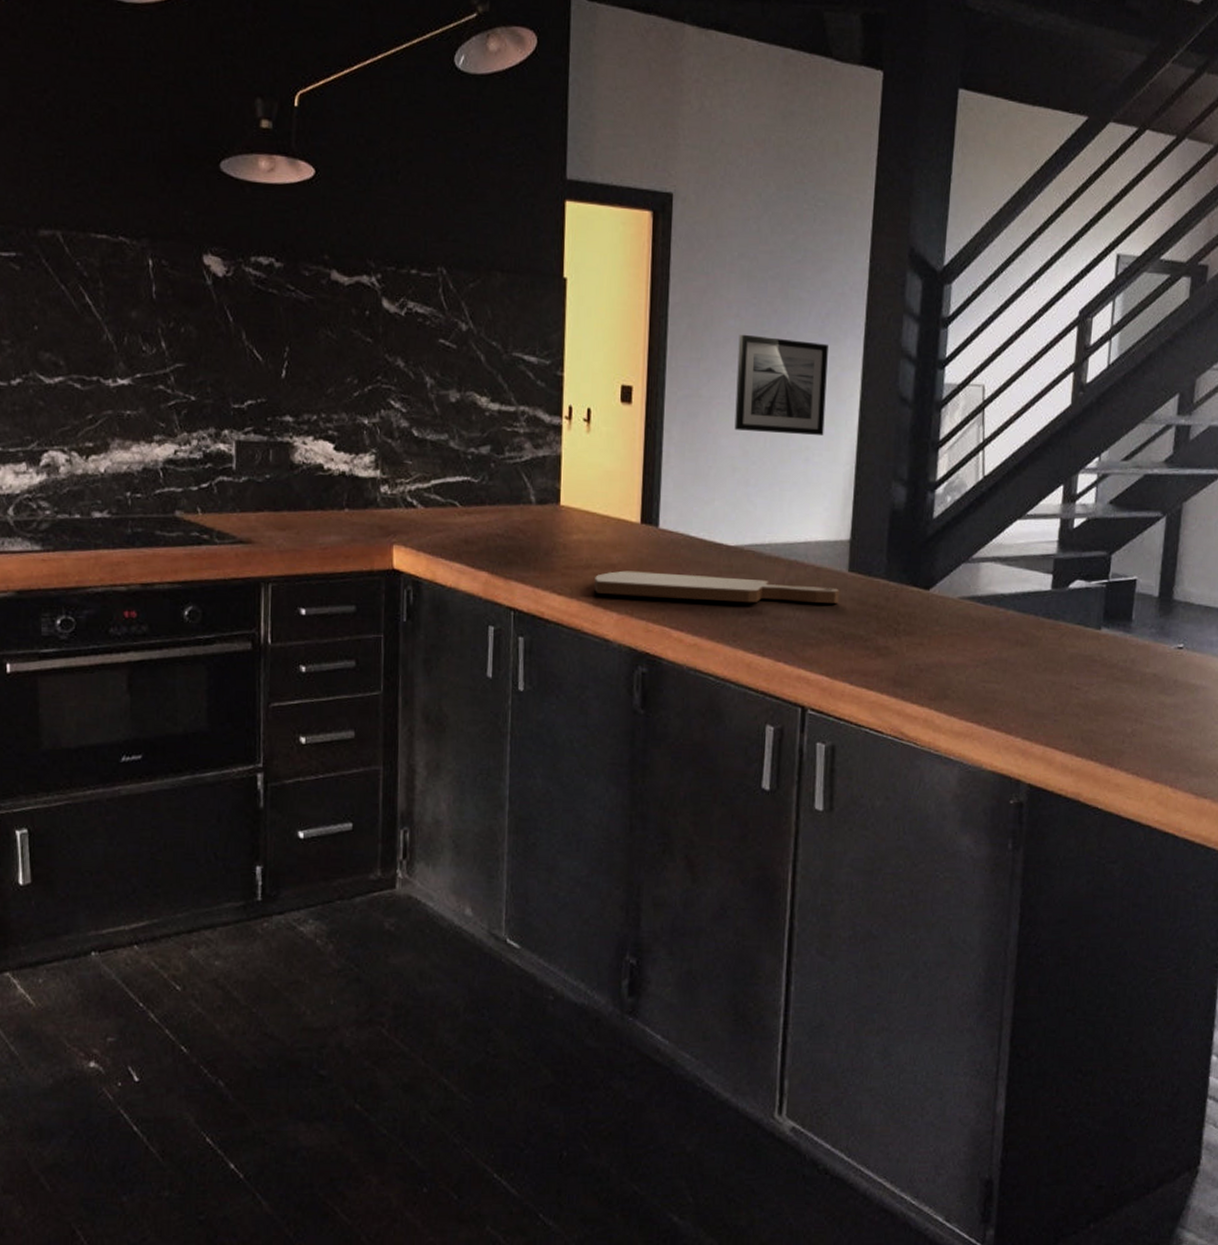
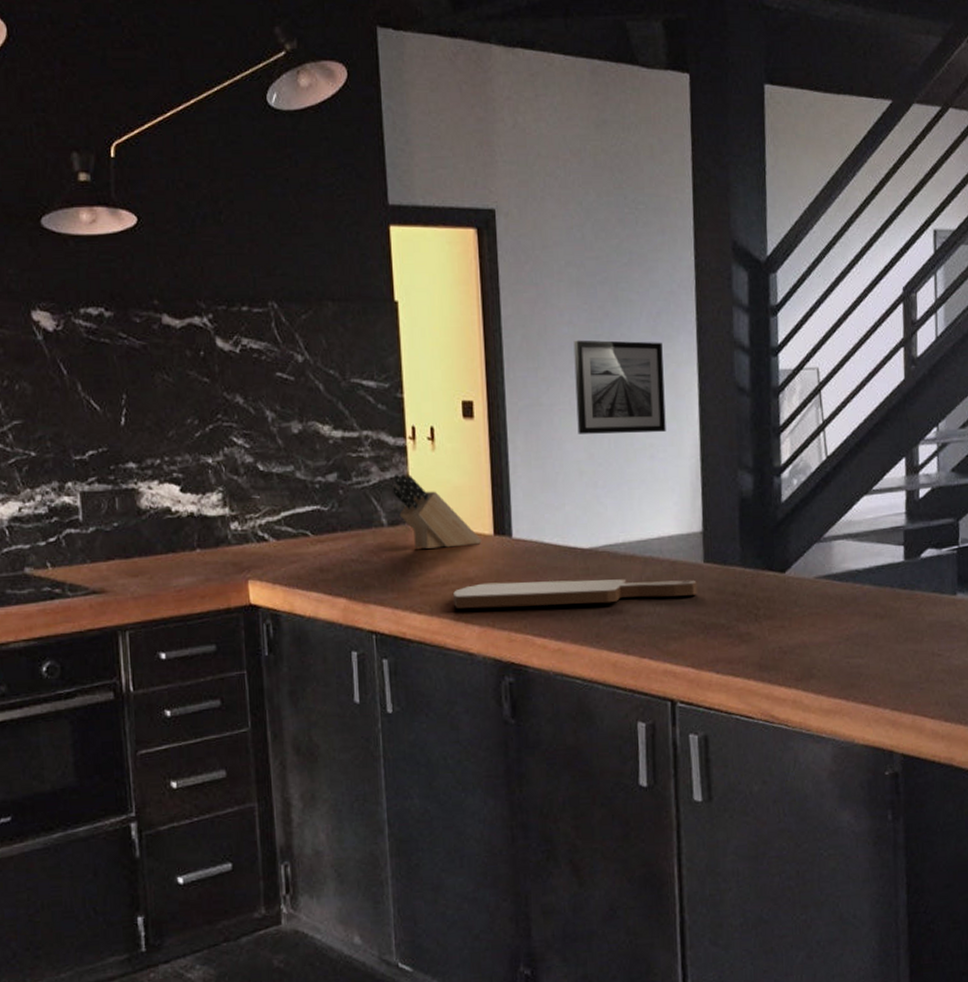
knife block: none [543,452,628,532] -> present [391,474,482,549]

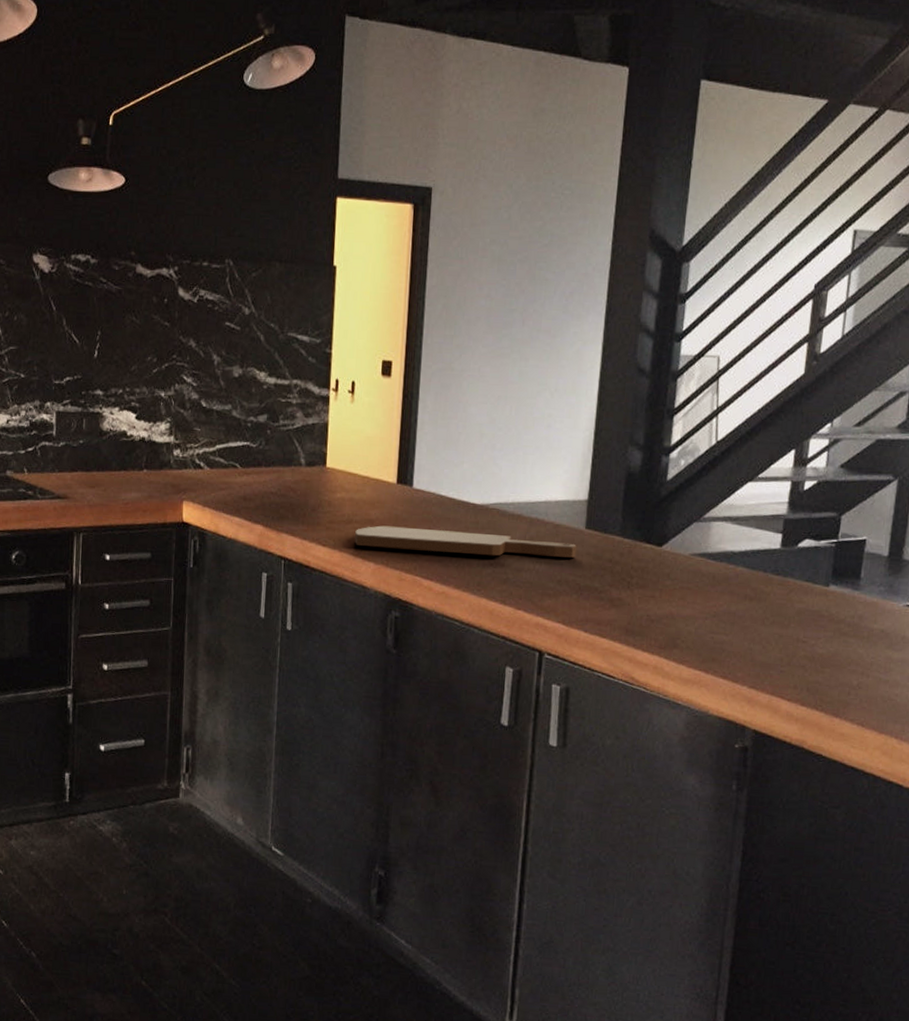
knife block: present [391,474,482,549] -> none [312,420,386,491]
wall art: present [573,340,666,434] -> none [483,312,572,405]

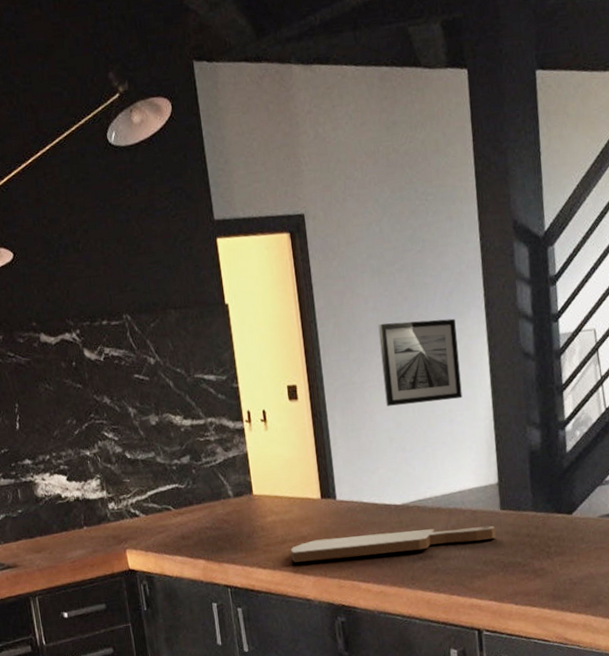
wall art: none [483,312,572,405] -> present [378,318,463,406]

